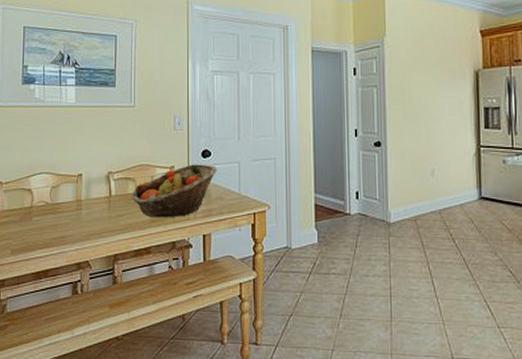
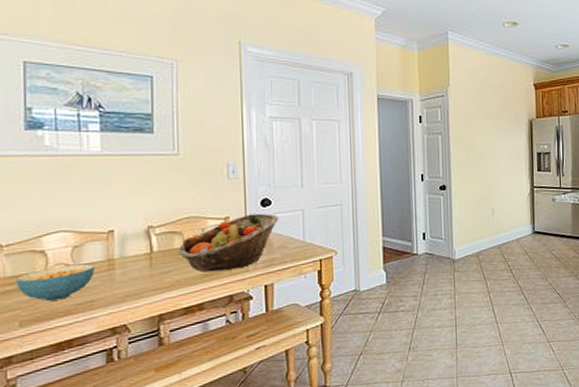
cereal bowl: none [11,202,66,233] -> present [16,263,94,301]

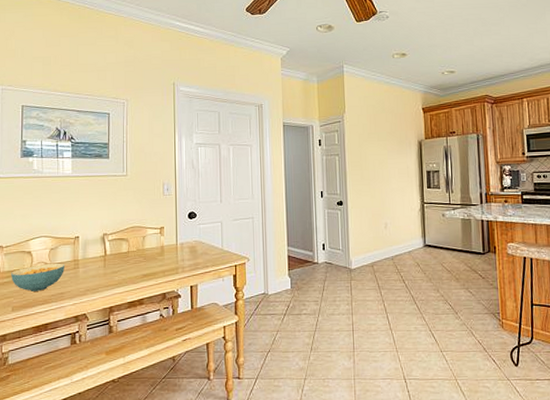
fruit basket: present [178,213,279,272] -> none [125,224,202,273]

